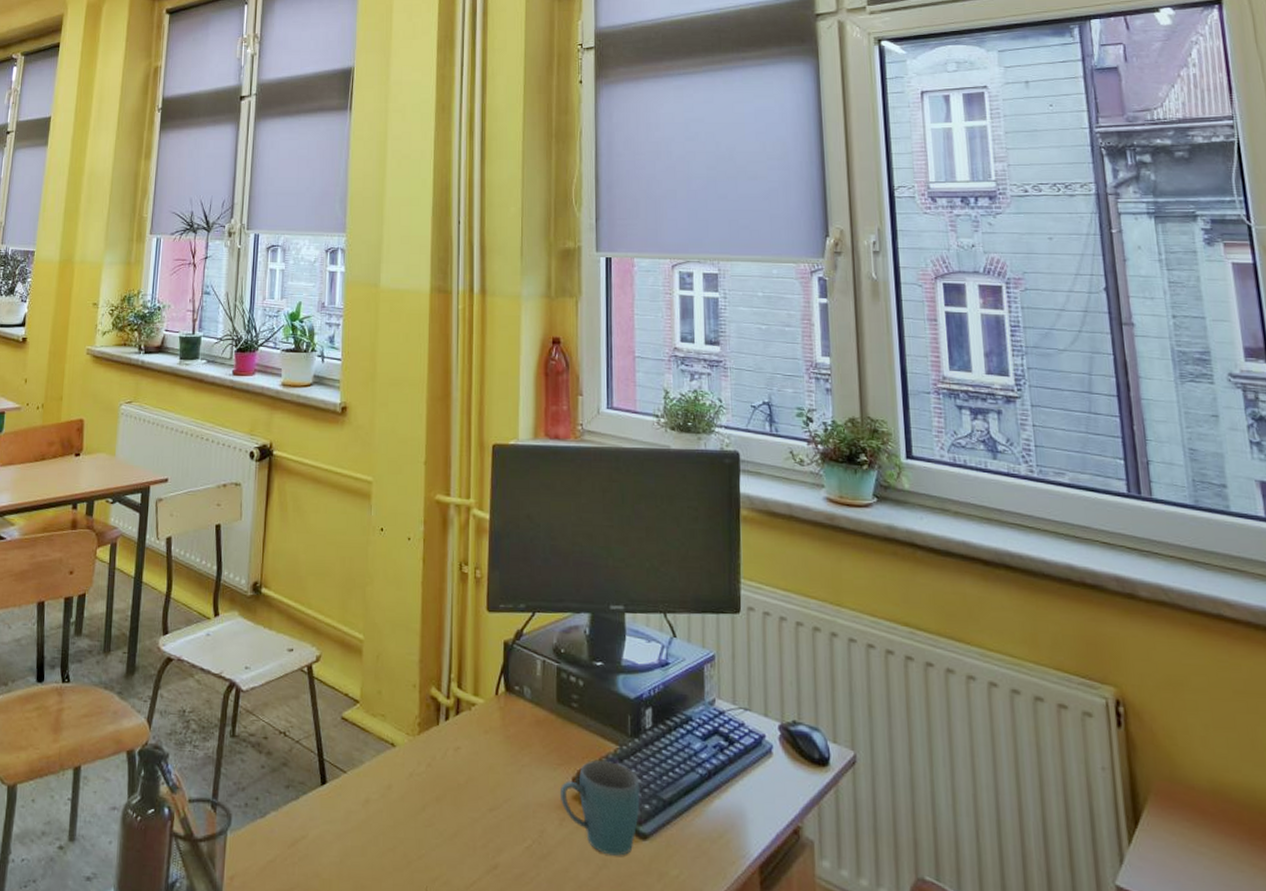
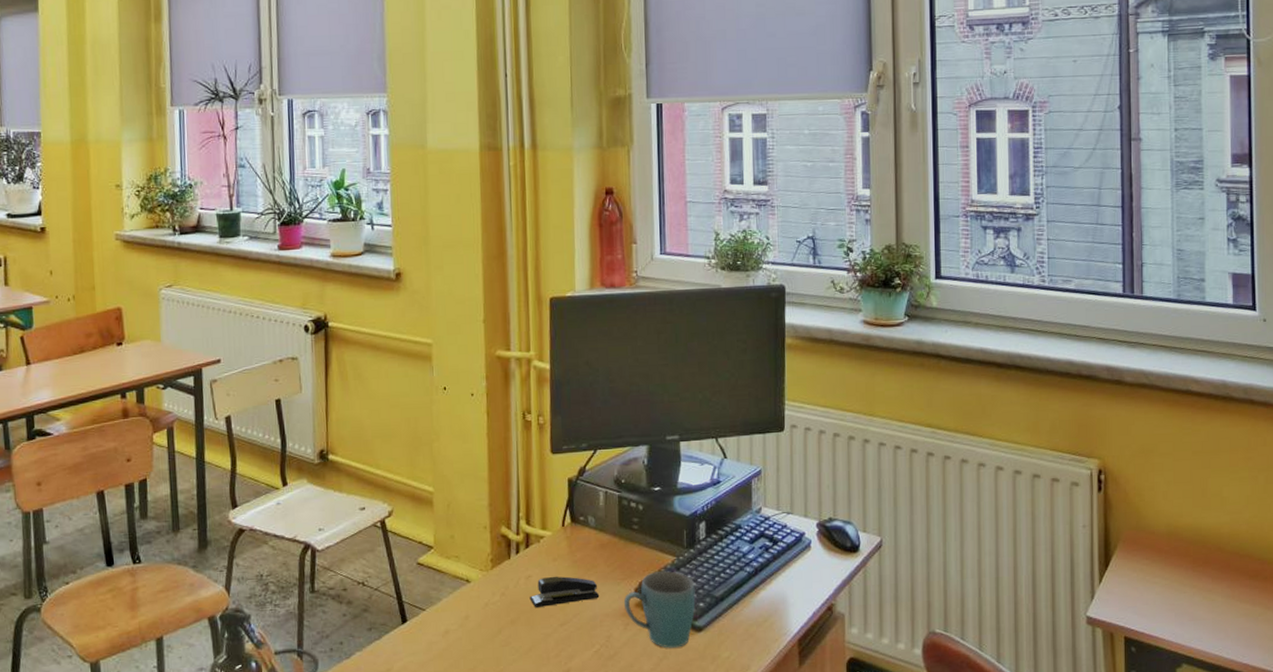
stapler: none [457,751,534,786] -> present [529,576,600,607]

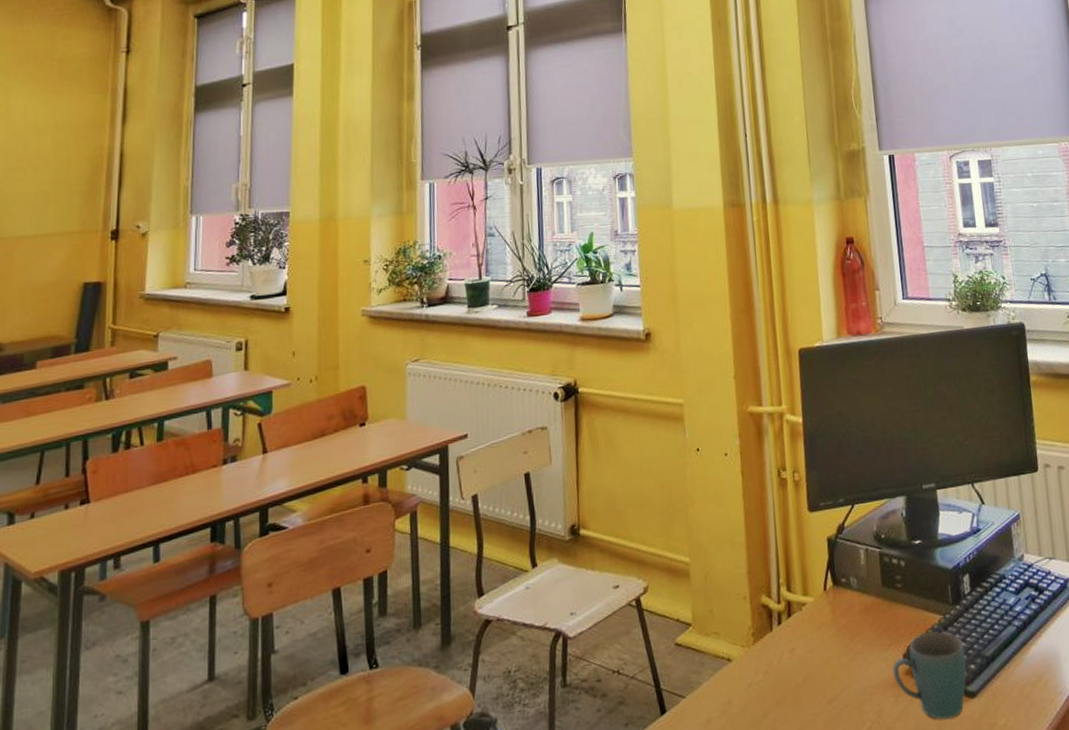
stapler: present [529,576,600,607] -> none [794,646,868,684]

